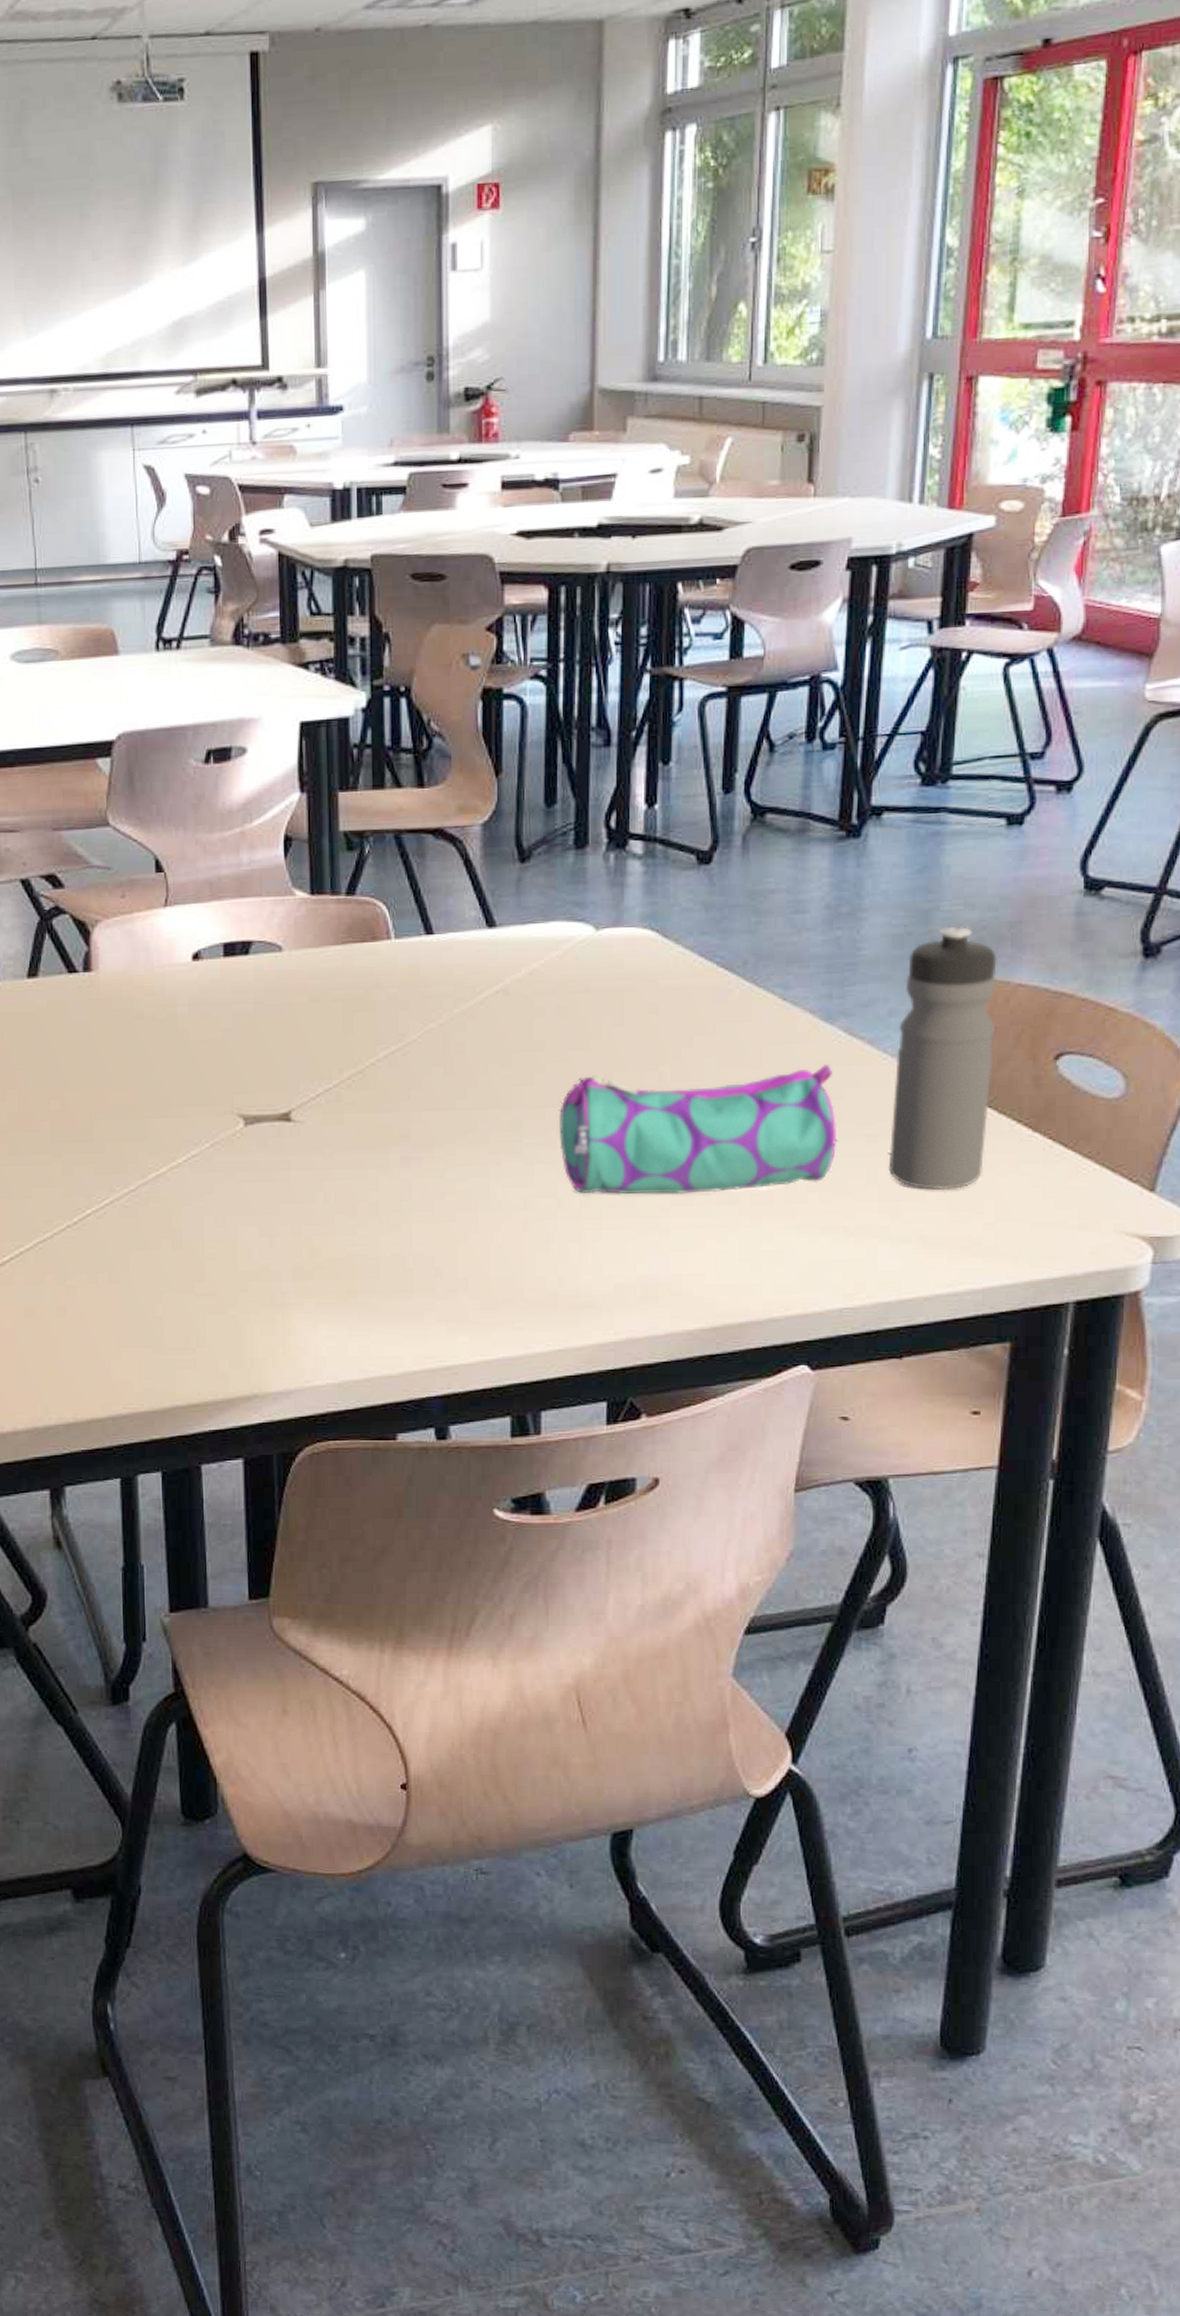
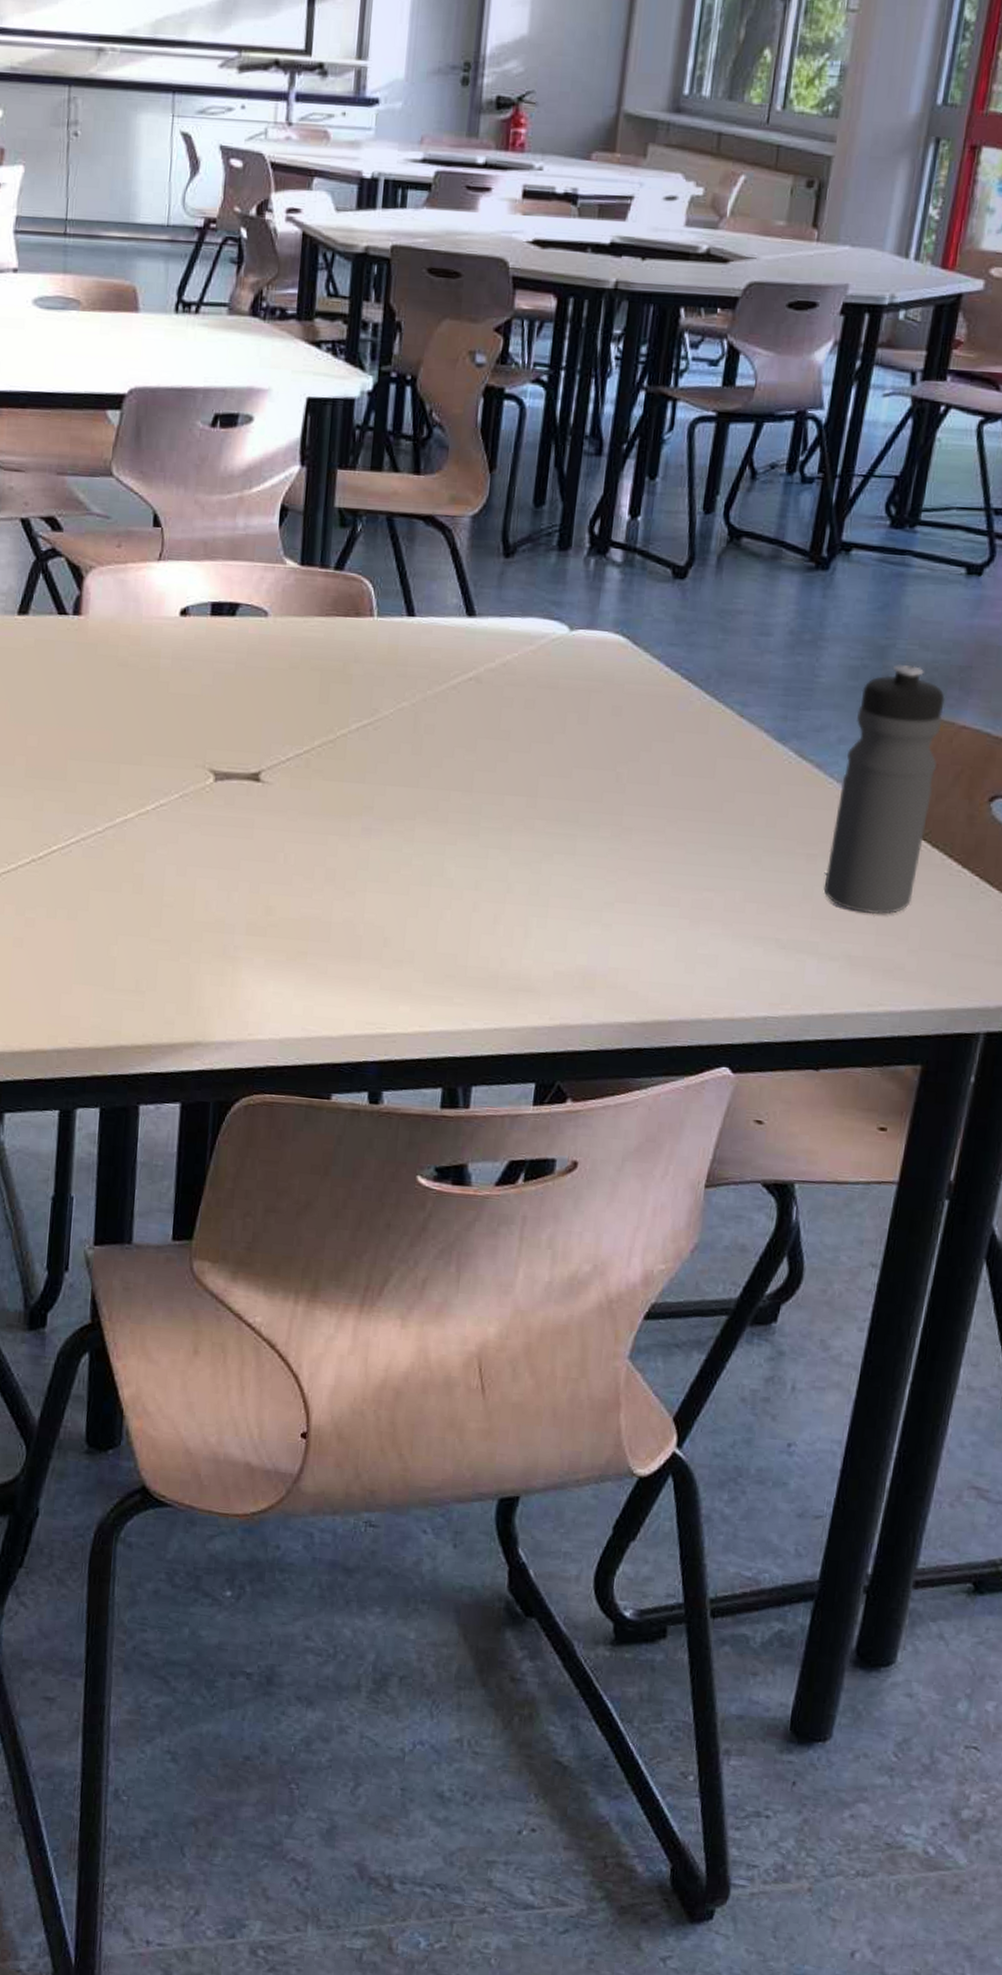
pencil case: present [559,1063,838,1194] -> none [515,768,780,895]

